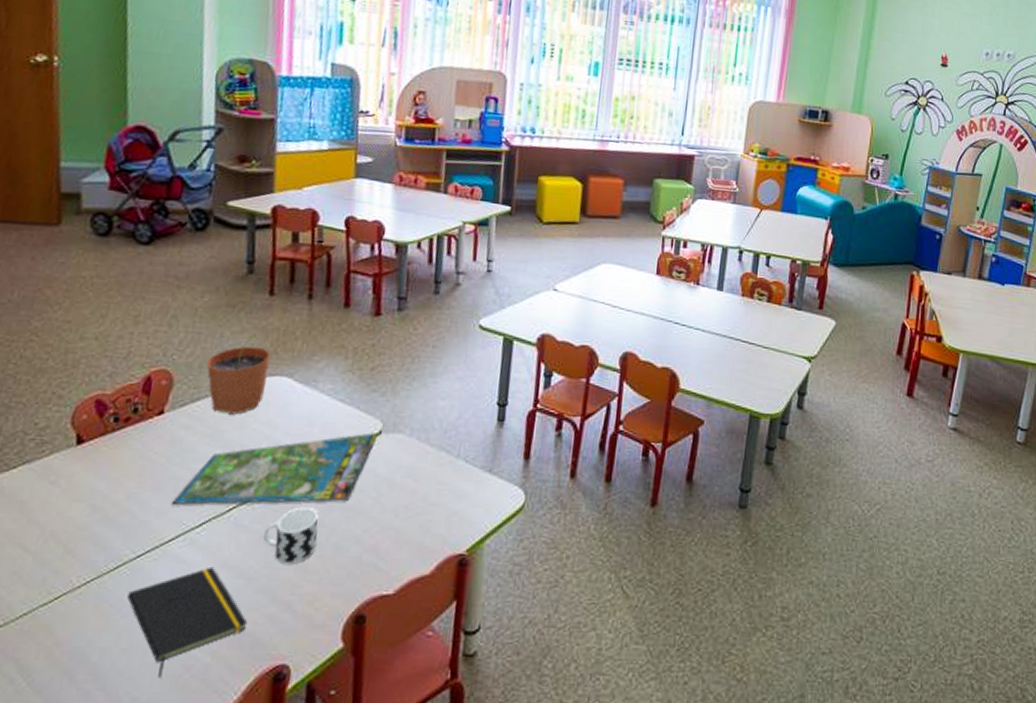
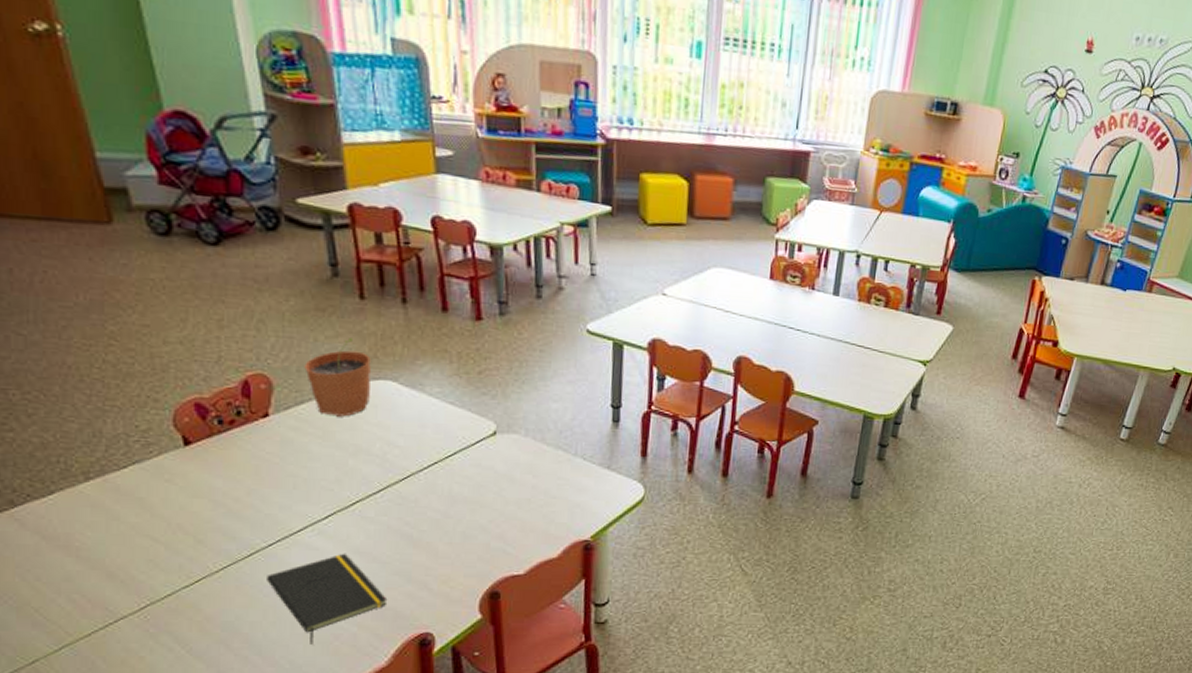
board game: present [172,432,378,505] -> none [294,433,493,500]
cup: present [263,507,318,564] -> none [390,501,445,550]

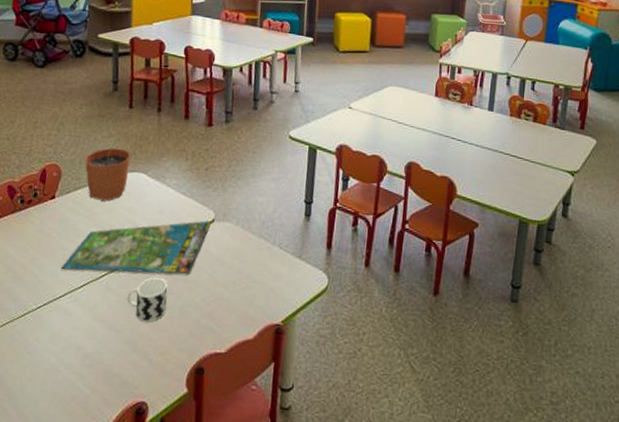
notepad: present [267,553,388,645] -> none [31,319,117,403]
board game: none [294,433,493,500] -> present [62,220,212,275]
cup: none [390,501,445,550] -> present [127,277,168,322]

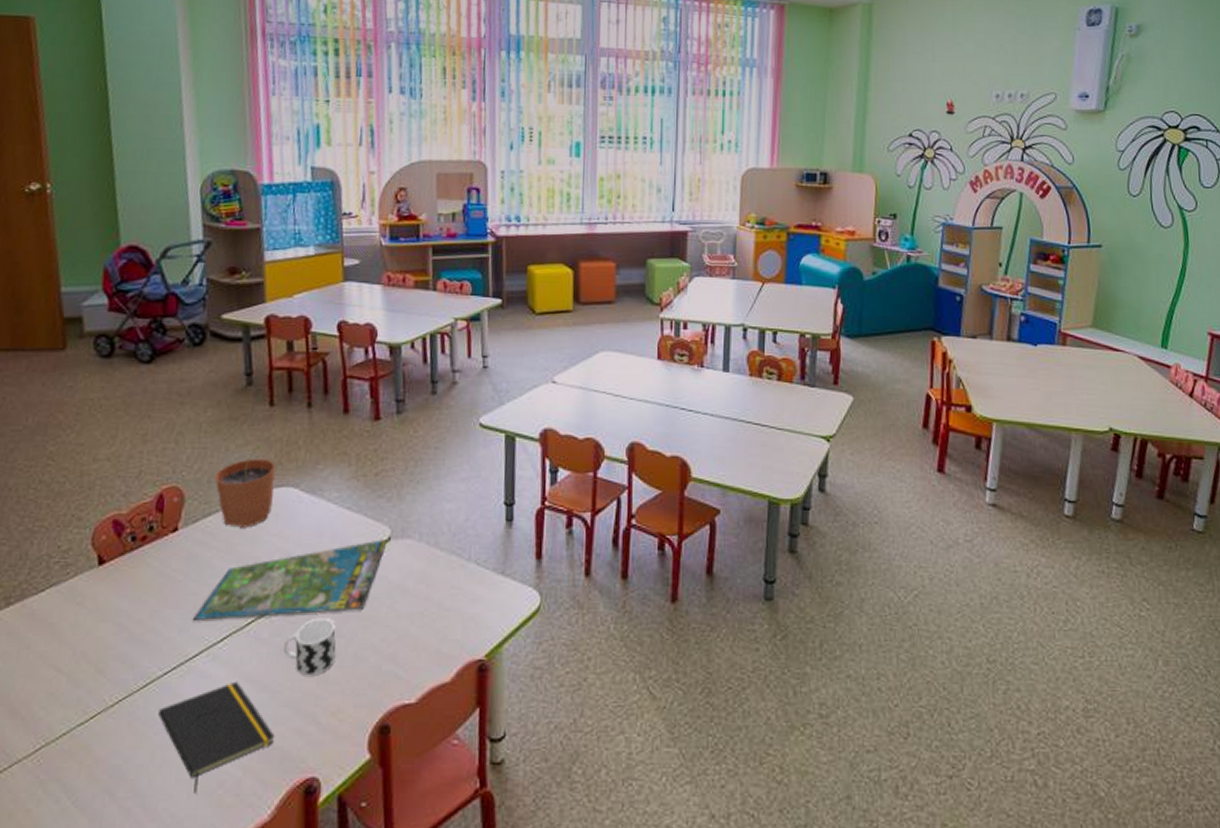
notepad: none [31,319,117,403] -> present [158,681,275,793]

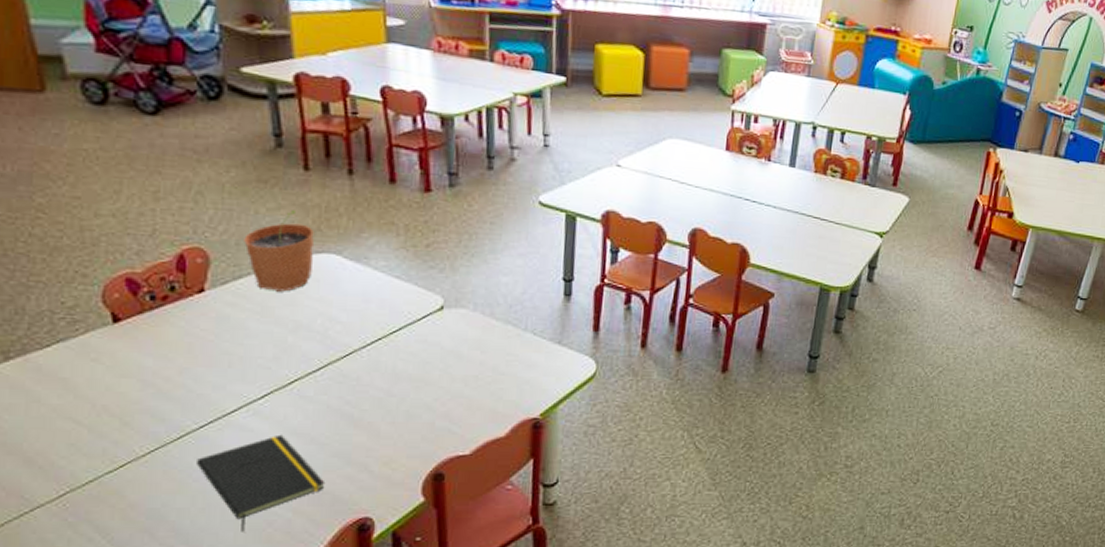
board game: present [193,539,387,620] -> none [229,308,440,379]
cup: present [283,617,336,676] -> none [330,378,387,431]

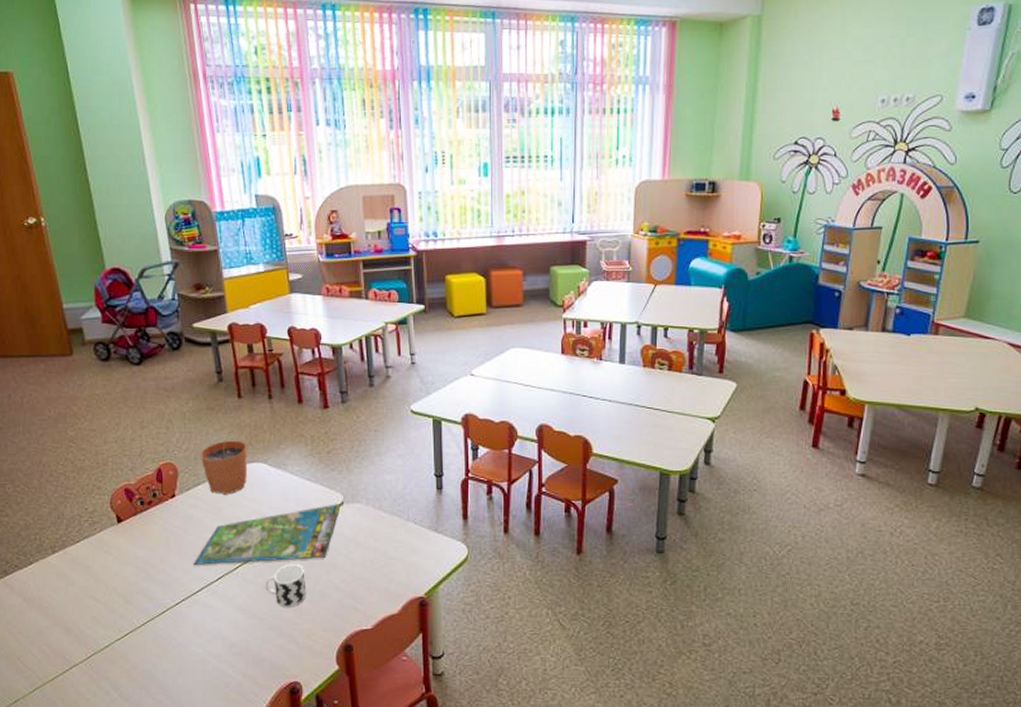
notepad: present [197,434,326,532] -> none [175,610,265,691]
board game: none [229,308,440,379] -> present [194,504,341,565]
cup: none [330,378,387,431] -> present [265,564,306,607]

